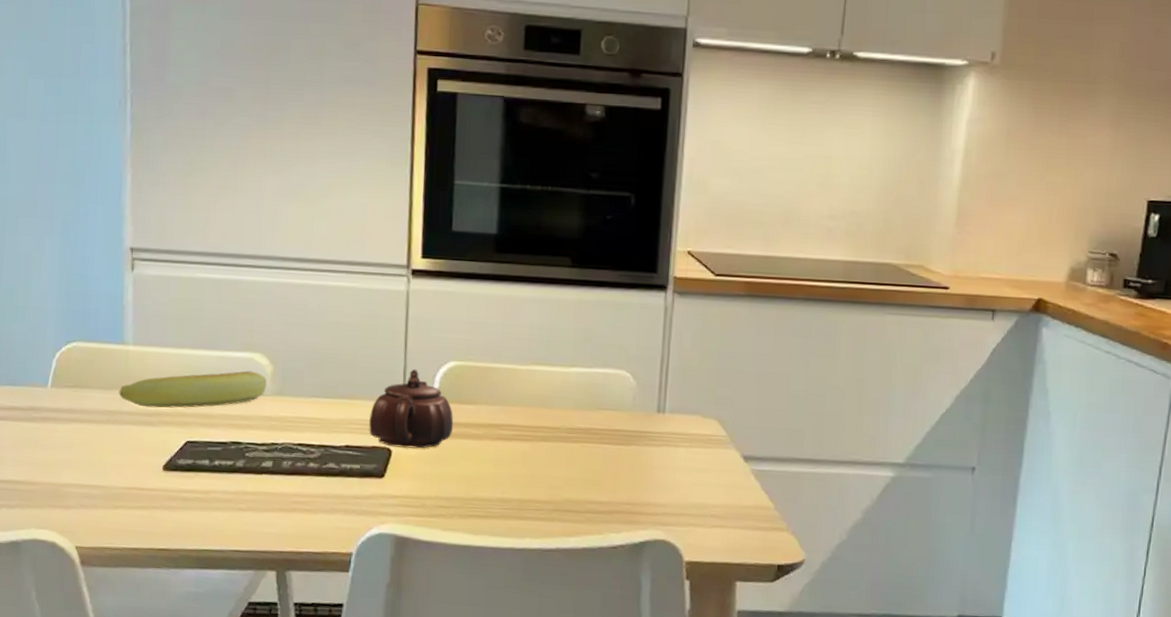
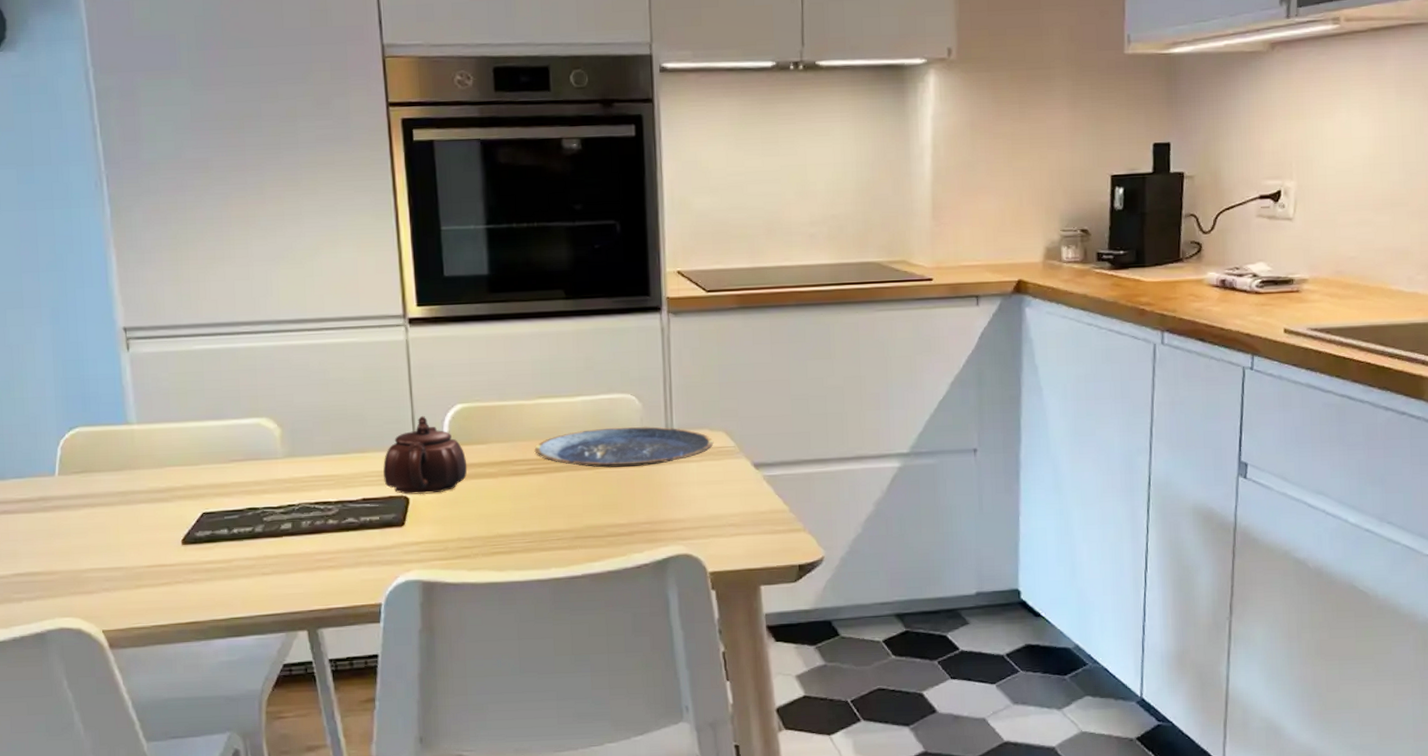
banana: present [119,370,266,408] -> none [128,436,276,484]
plate: none [522,402,705,446] -> present [534,426,714,468]

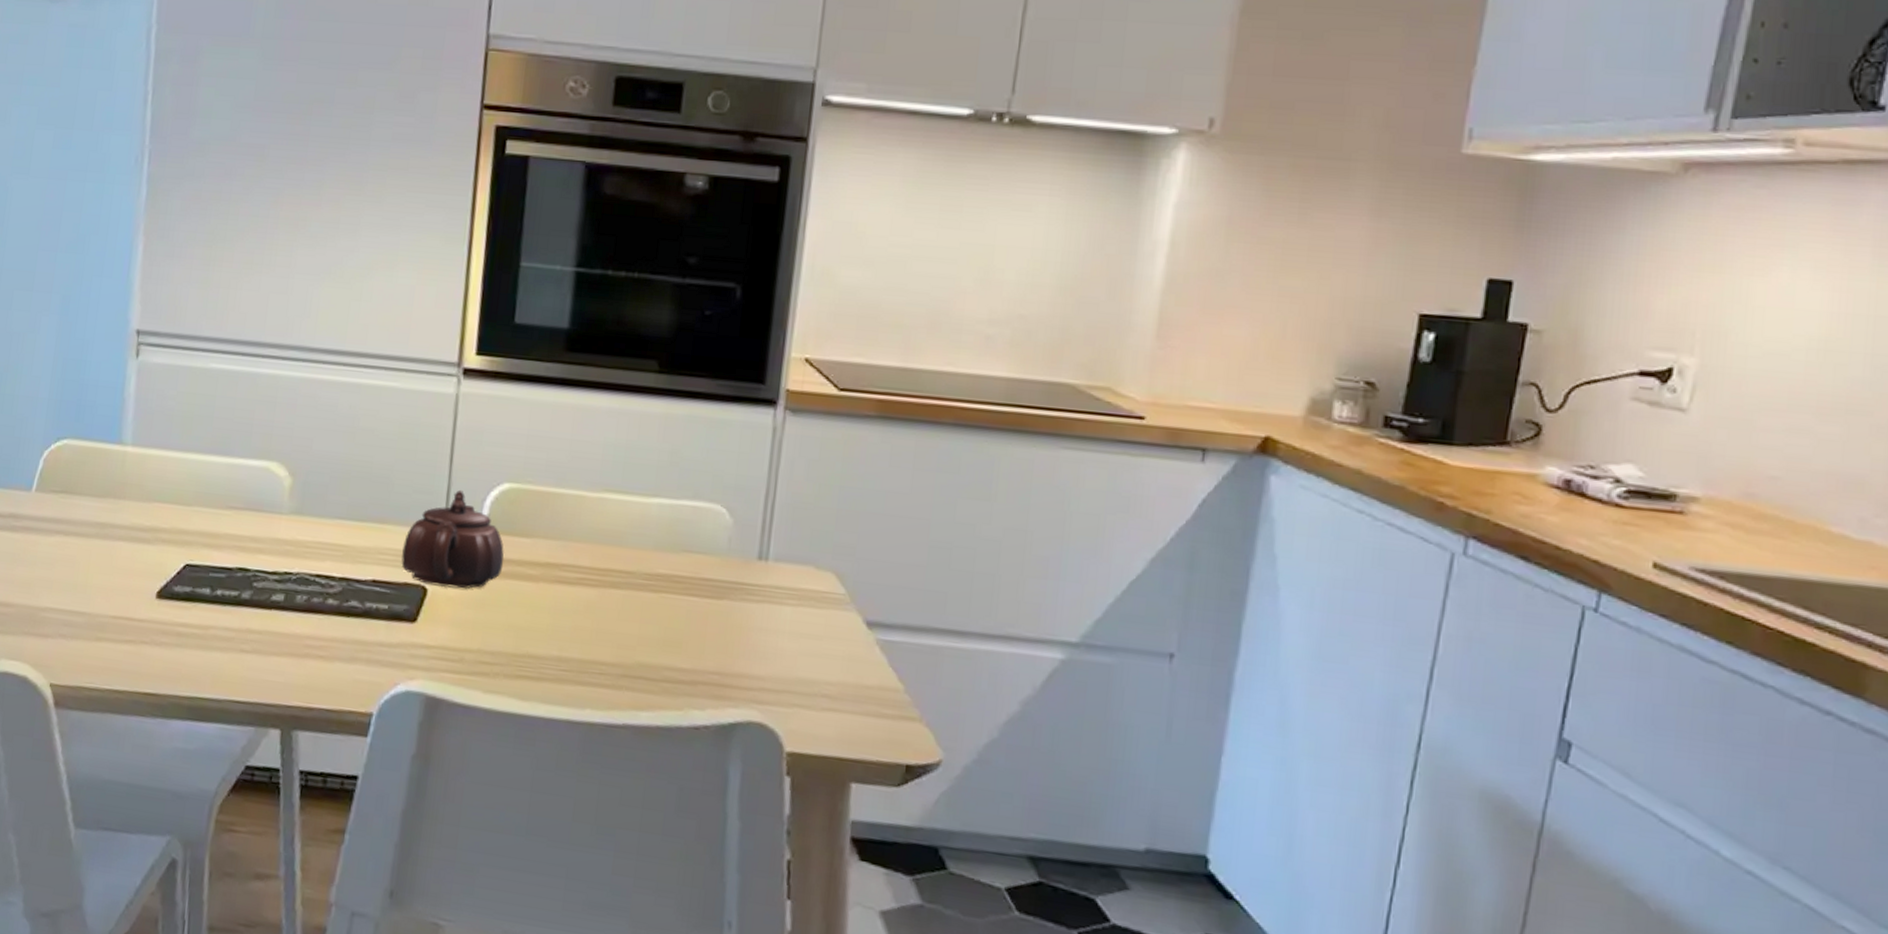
plate: present [534,426,714,468] -> none [589,541,819,601]

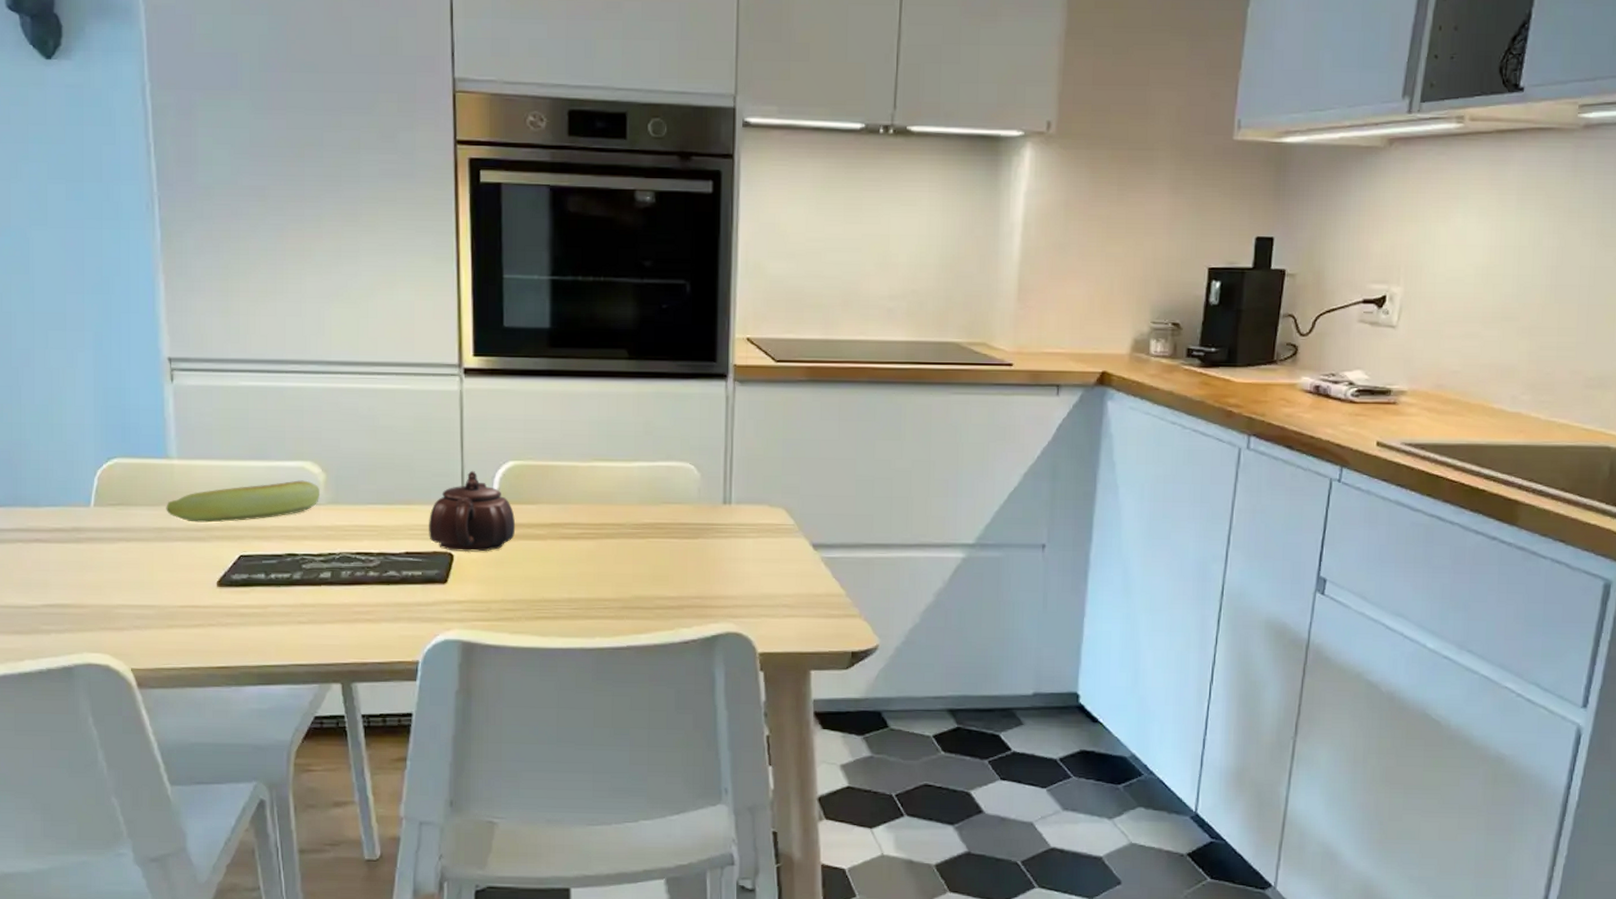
banana: none [111,482,284,525] -> present [166,480,319,523]

